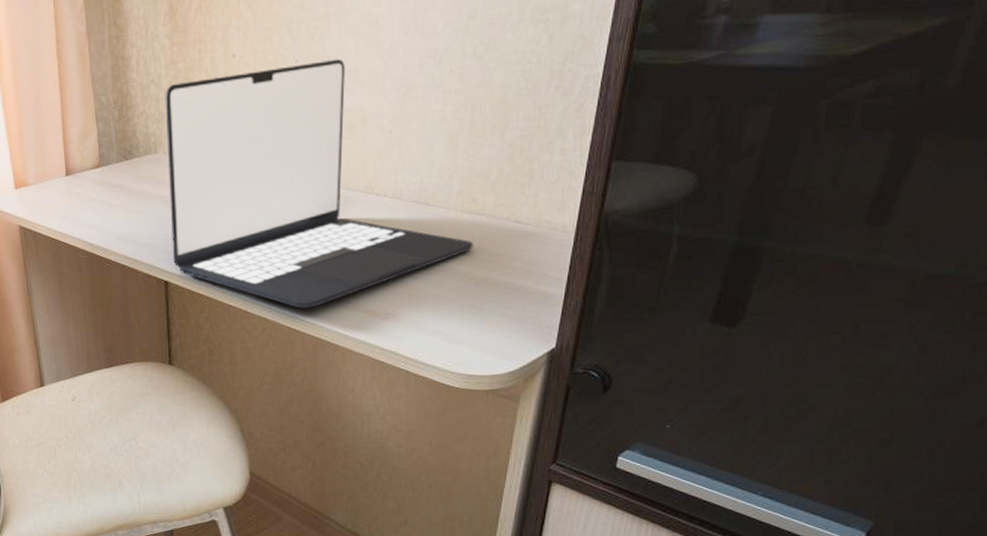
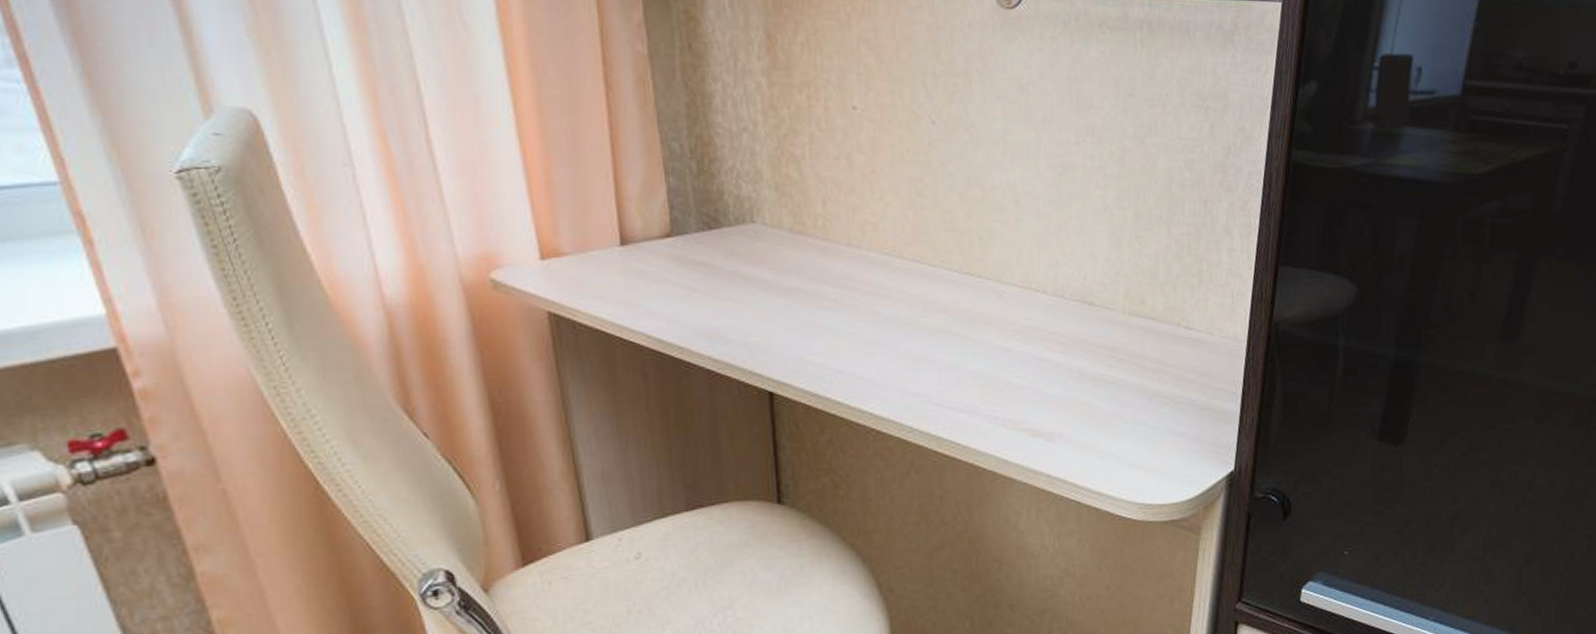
laptop: present [165,58,473,308] -> none [763,125,1144,428]

